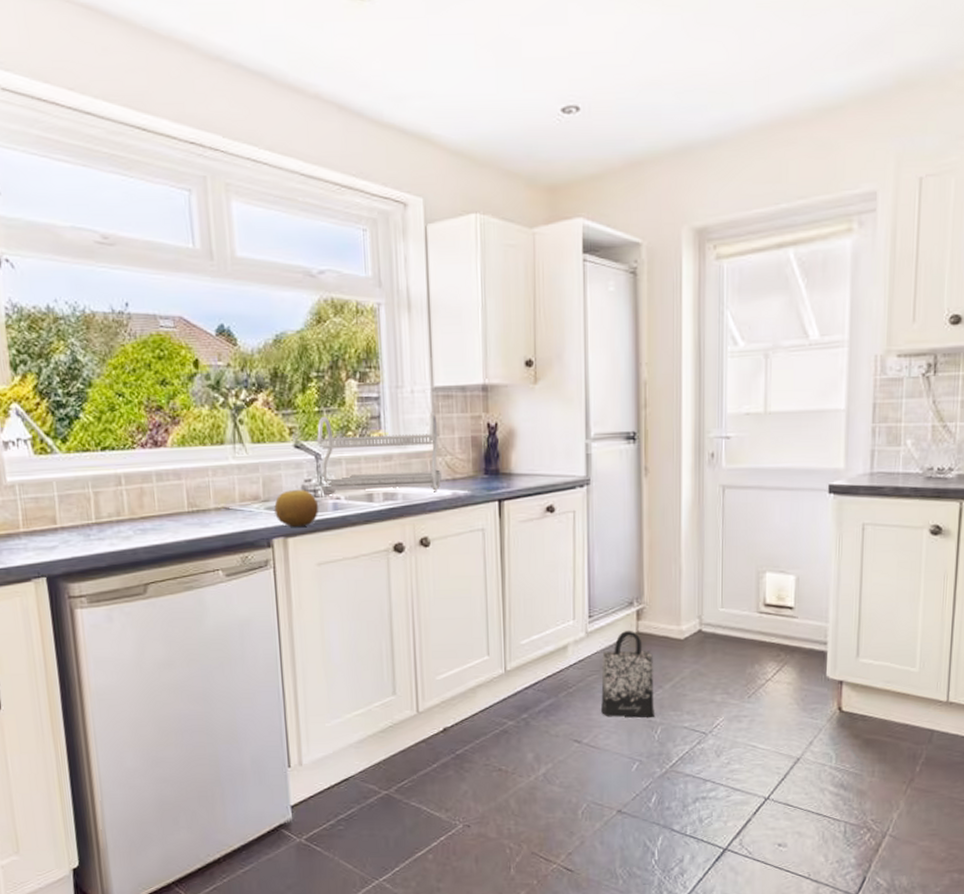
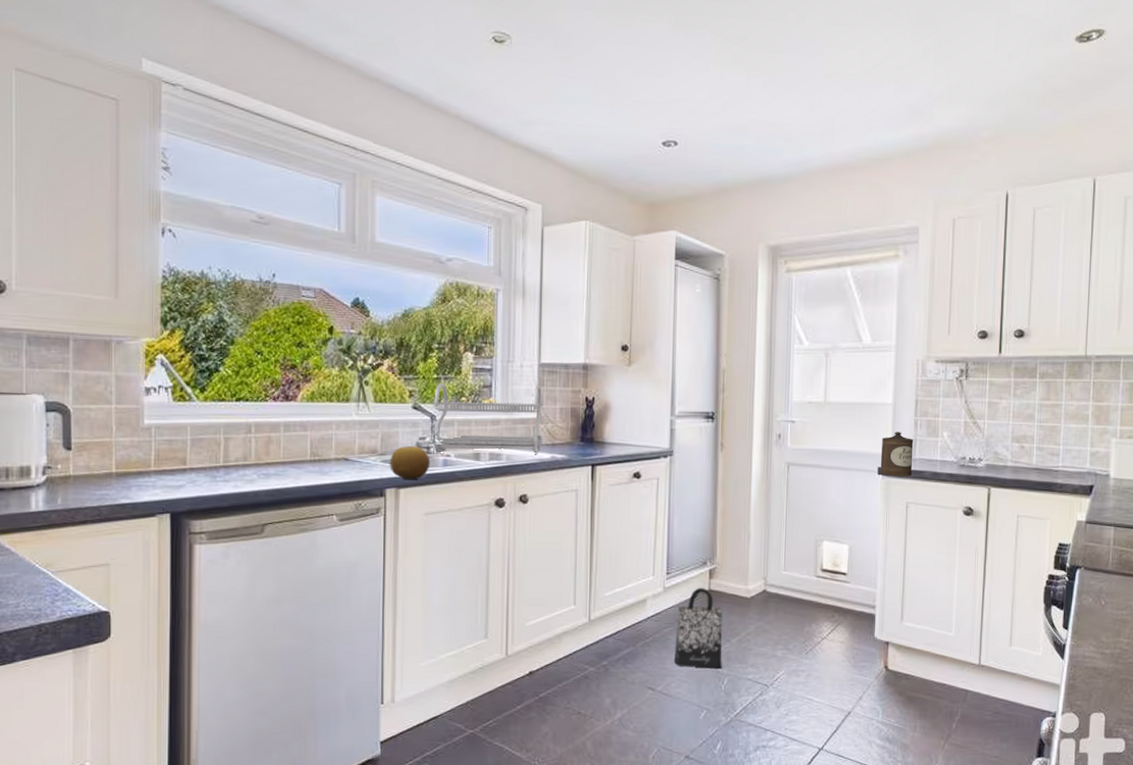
canister: none [831,442,871,495] -> present [880,432,914,477]

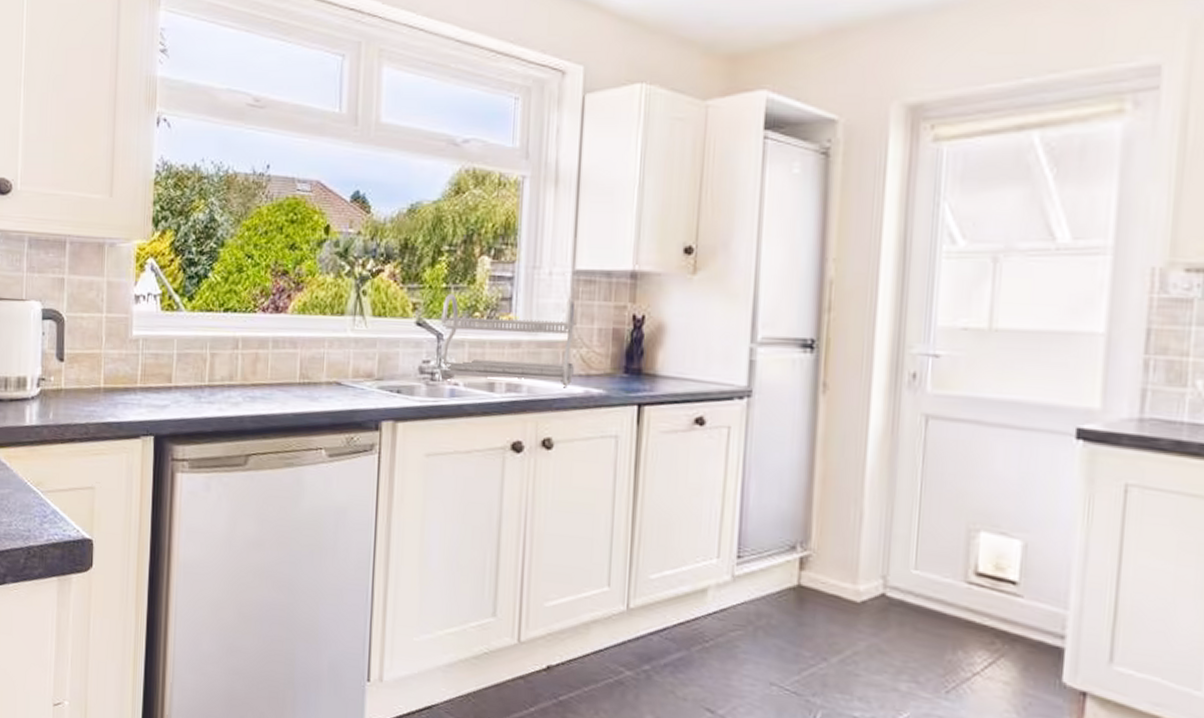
fruit: present [390,446,431,480] -> none [387,370,435,412]
shopping bag: present [673,587,722,668] -> none [743,580,818,697]
canister: present [880,432,914,477] -> none [1079,376,1142,446]

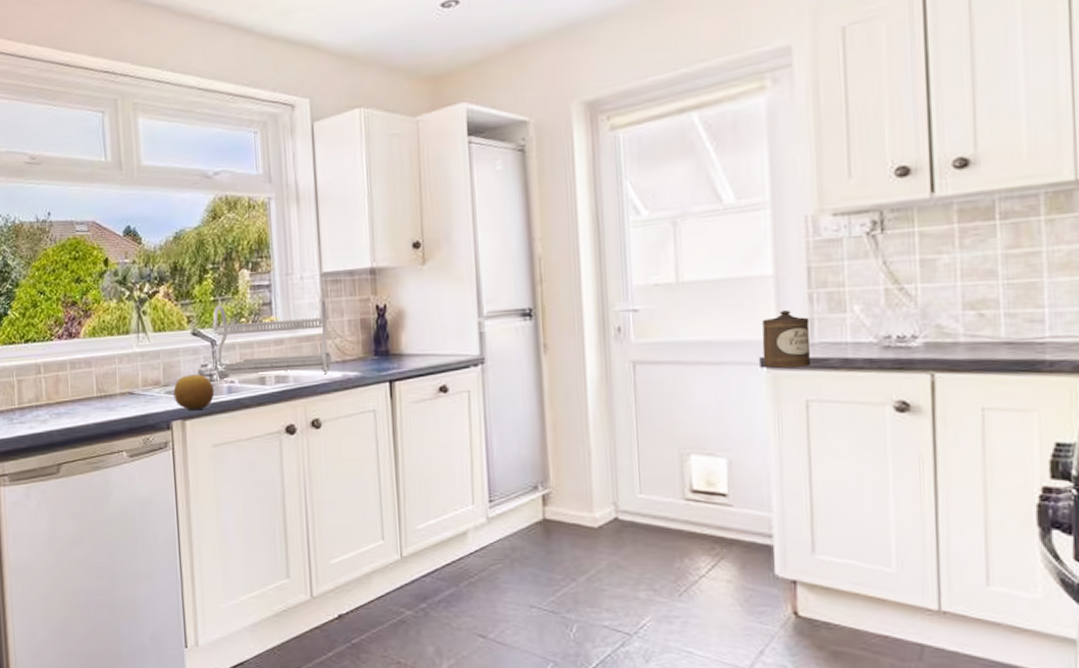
fruit: none [387,370,435,412] -> present [173,374,215,411]
canister: none [1079,376,1142,446] -> present [762,310,811,368]

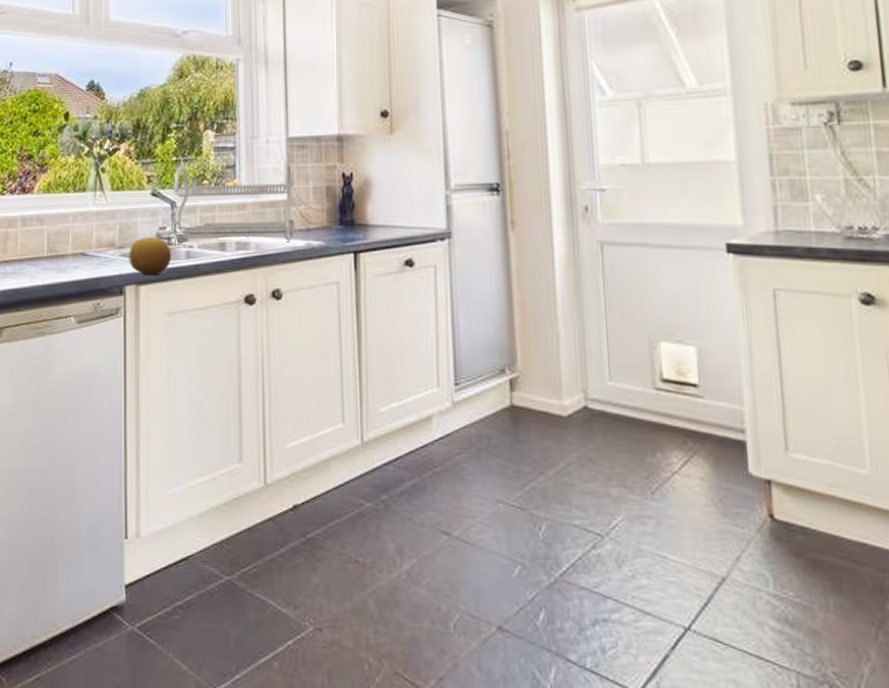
canister: present [762,310,811,368] -> none [727,197,776,256]

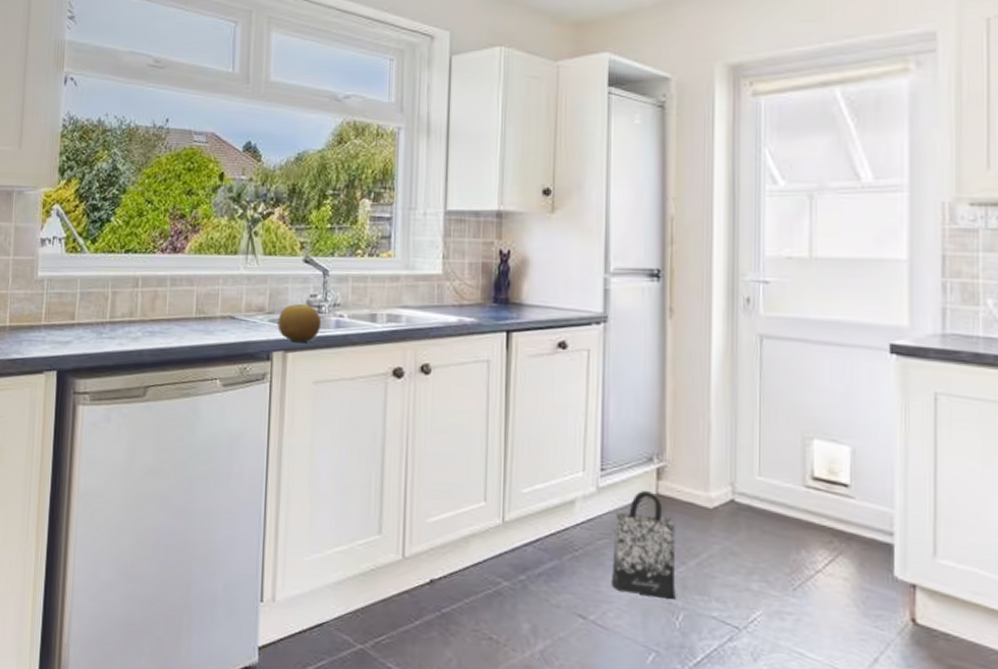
dish rack: present [171,162,295,244] -> none [324,233,449,316]
shopping bag: none [471,402,537,510] -> present [610,490,676,599]

